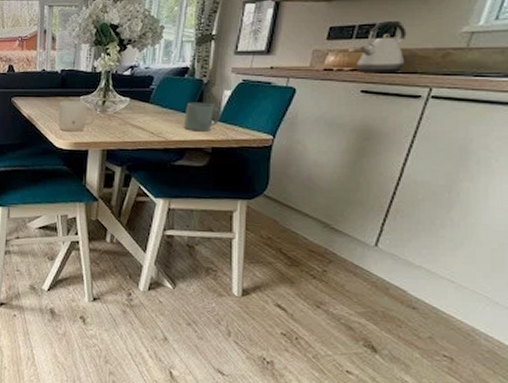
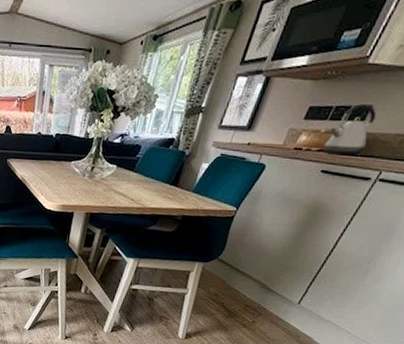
mug: present [58,101,96,132] -> none [49,165,85,196]
mug: present [183,102,221,132] -> none [160,172,196,201]

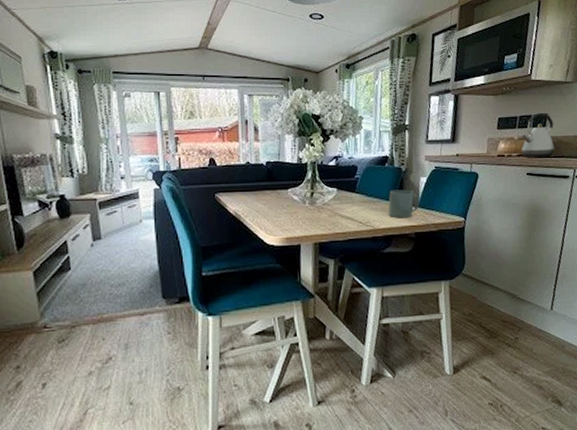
mug: none [160,172,196,201] -> present [388,189,420,218]

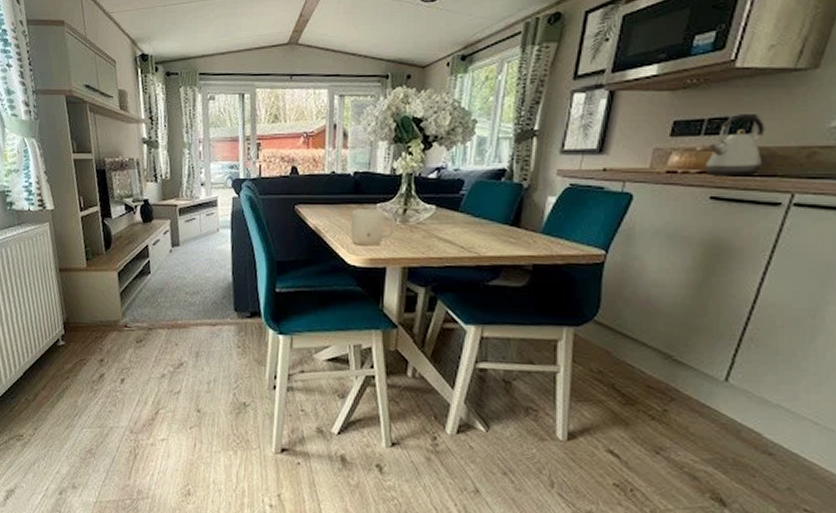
mug: none [267,194,305,227] -> present [351,209,395,246]
mug: present [388,189,420,218] -> none [499,210,544,246]

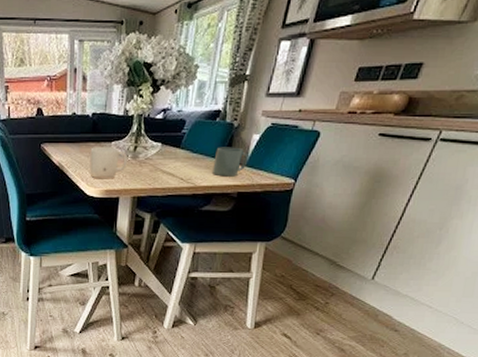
mug: none [499,210,544,246] -> present [211,147,248,177]
kettle: present [704,114,765,177] -> none [378,62,429,117]

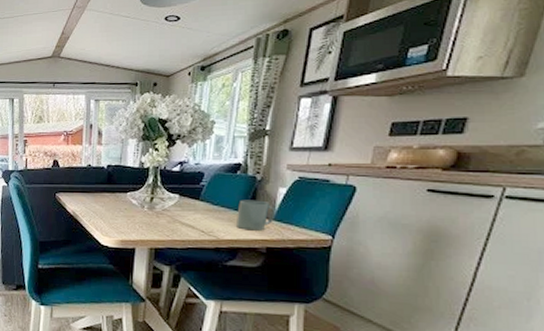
mug: present [90,147,127,179] -> none [104,197,143,230]

